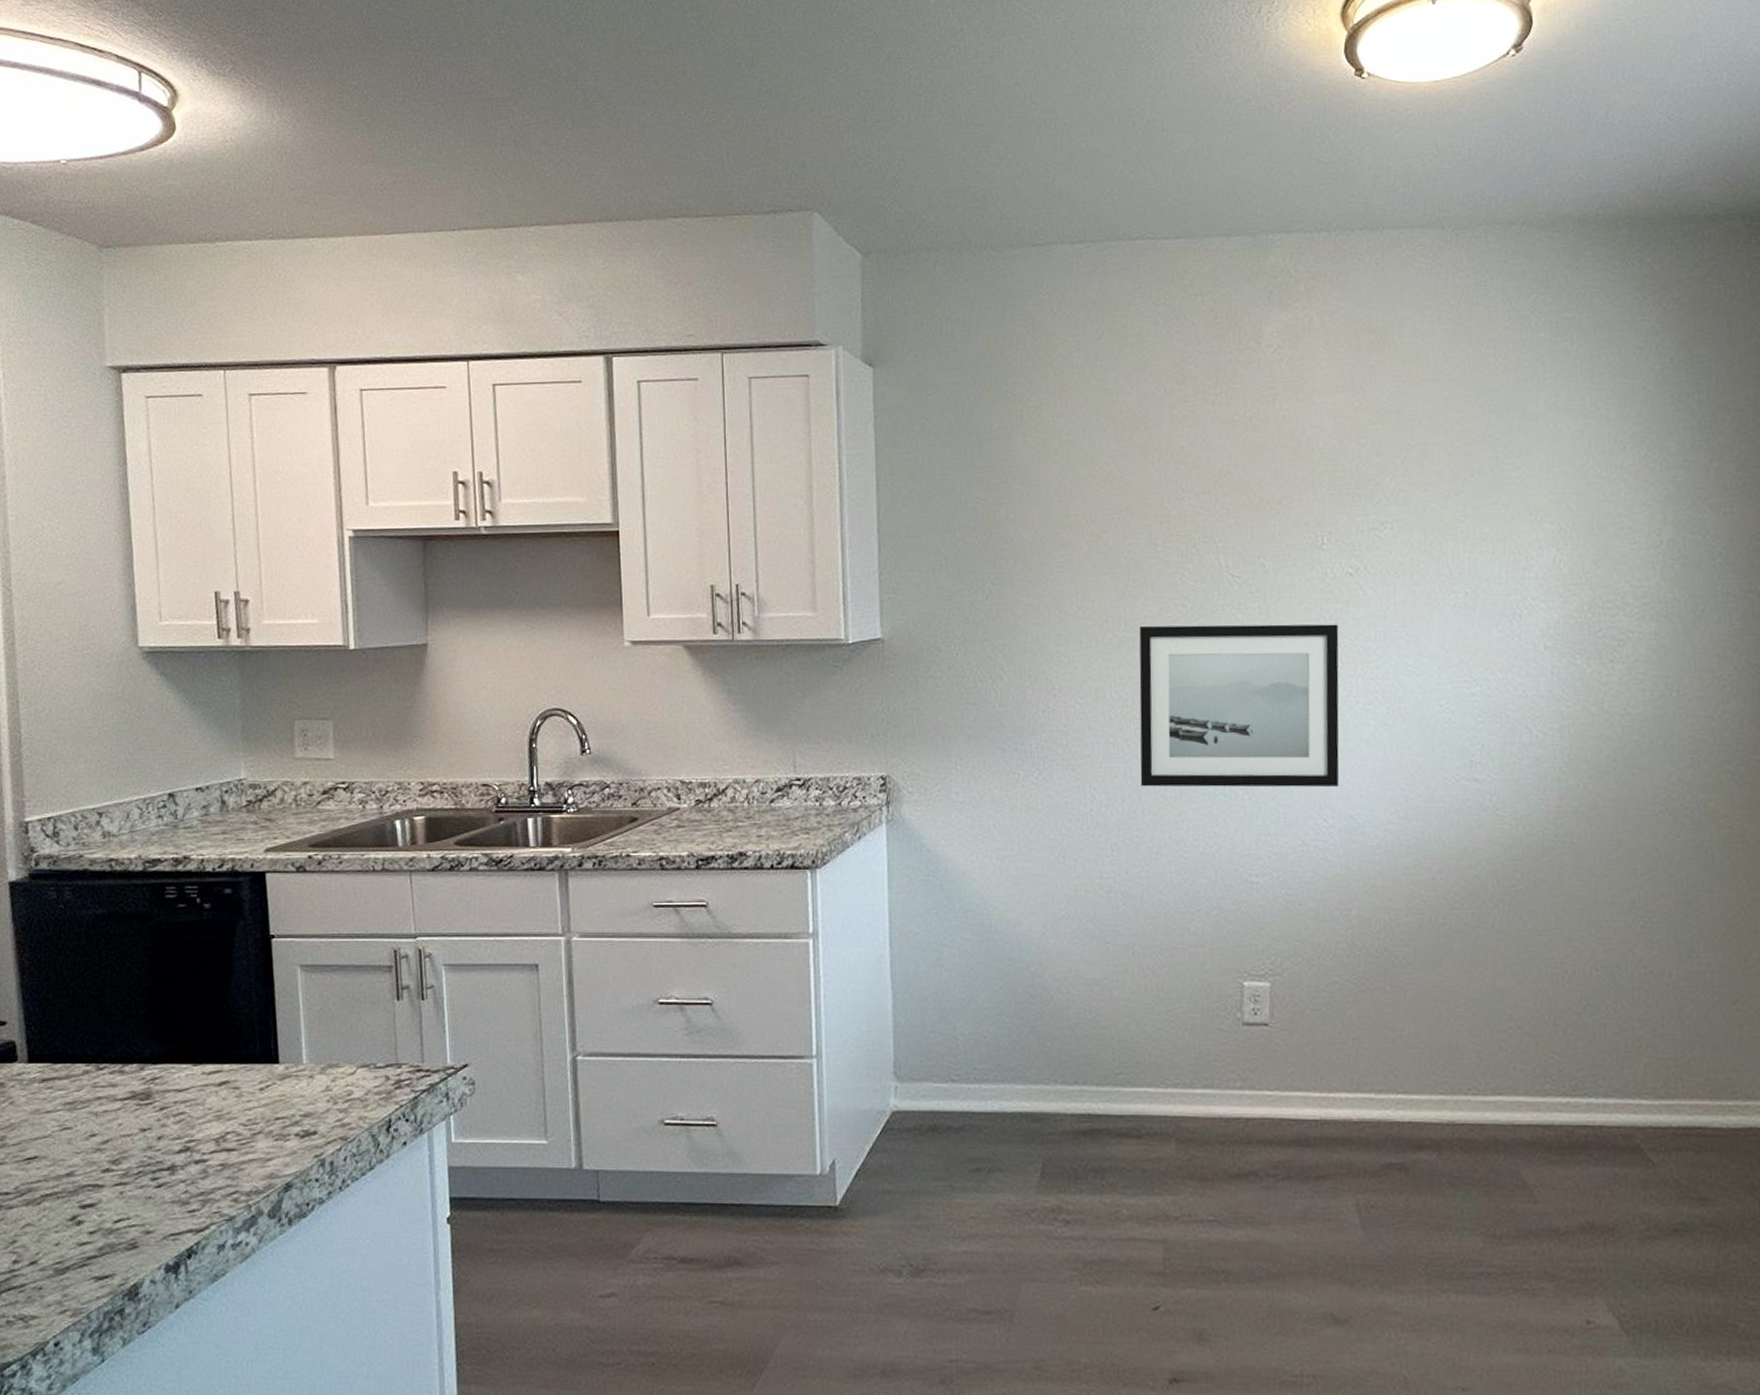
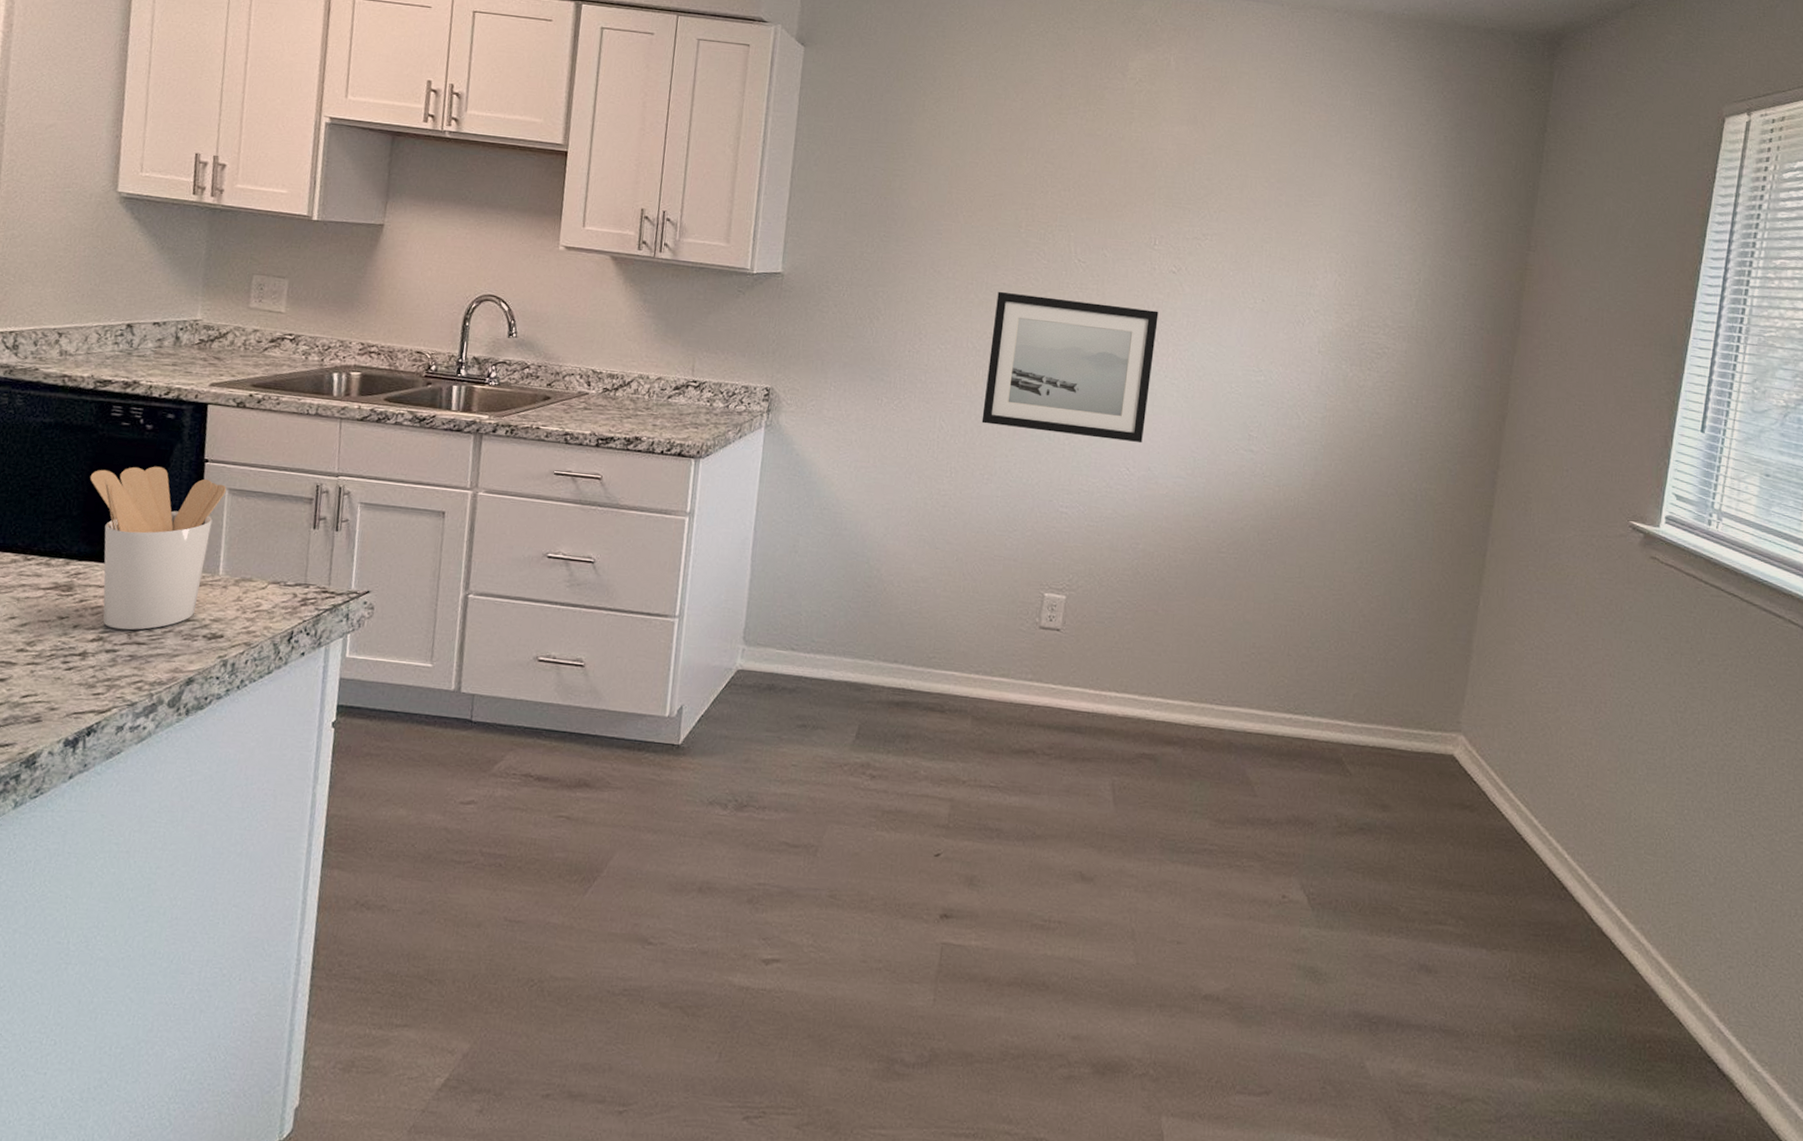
utensil holder: none [152,949,297,1137] -> present [90,466,226,630]

